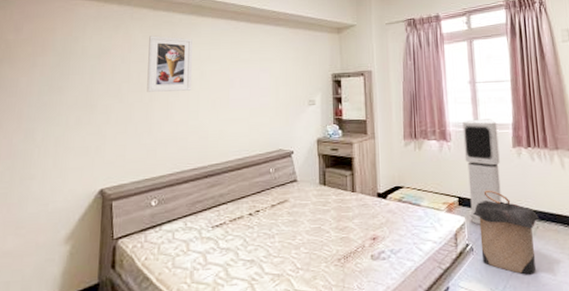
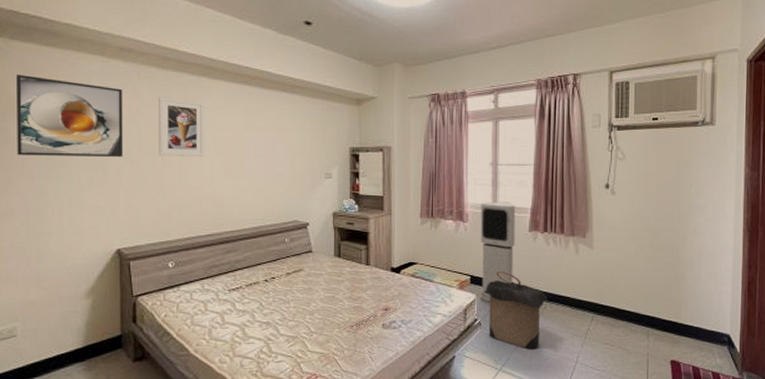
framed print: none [9,22,116,99] -> present [16,74,123,158]

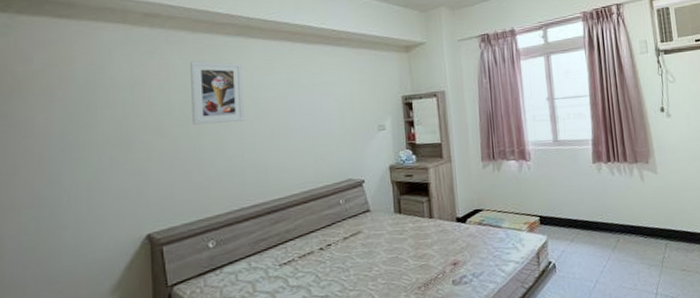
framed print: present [16,74,123,158] -> none [24,50,152,141]
air purifier: present [480,202,516,302] -> none [541,135,583,242]
laundry hamper: present [483,270,548,350] -> none [554,207,621,287]

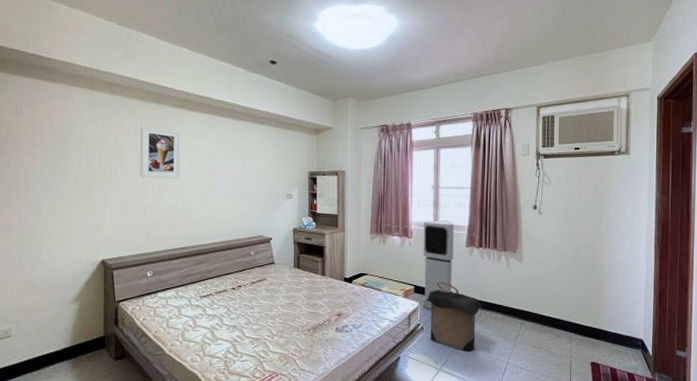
air purifier: none [541,135,583,242] -> present [423,220,454,309]
laundry hamper: none [554,207,621,287] -> present [425,281,483,352]

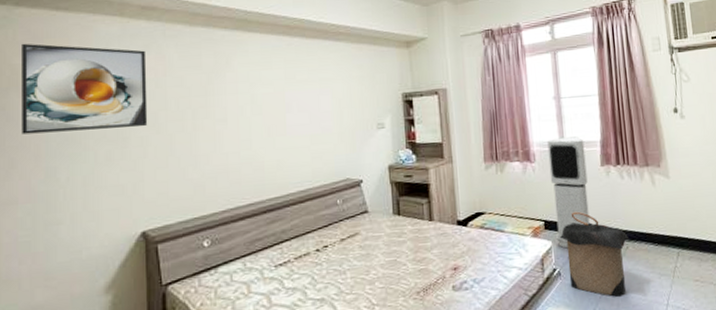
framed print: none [15,104,110,179] -> present [22,43,148,135]
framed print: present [140,126,181,178] -> none [187,55,242,121]

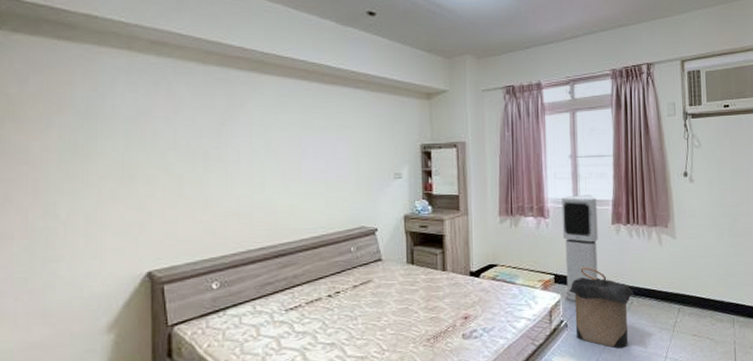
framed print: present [22,43,148,135] -> none [18,72,156,167]

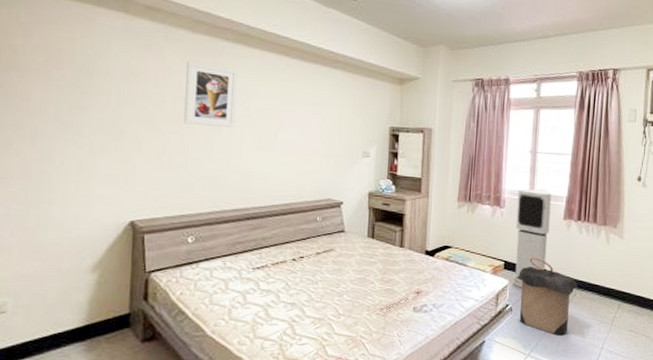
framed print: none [199,95,256,162] -> present [184,61,237,127]

